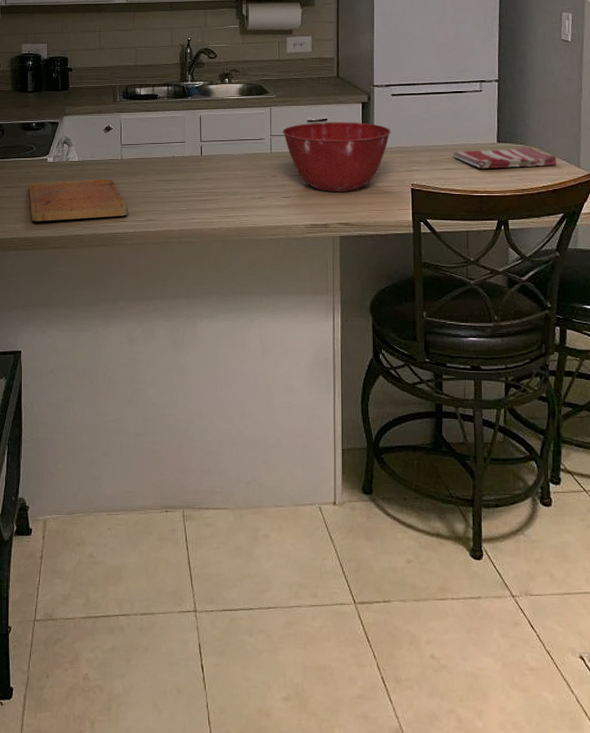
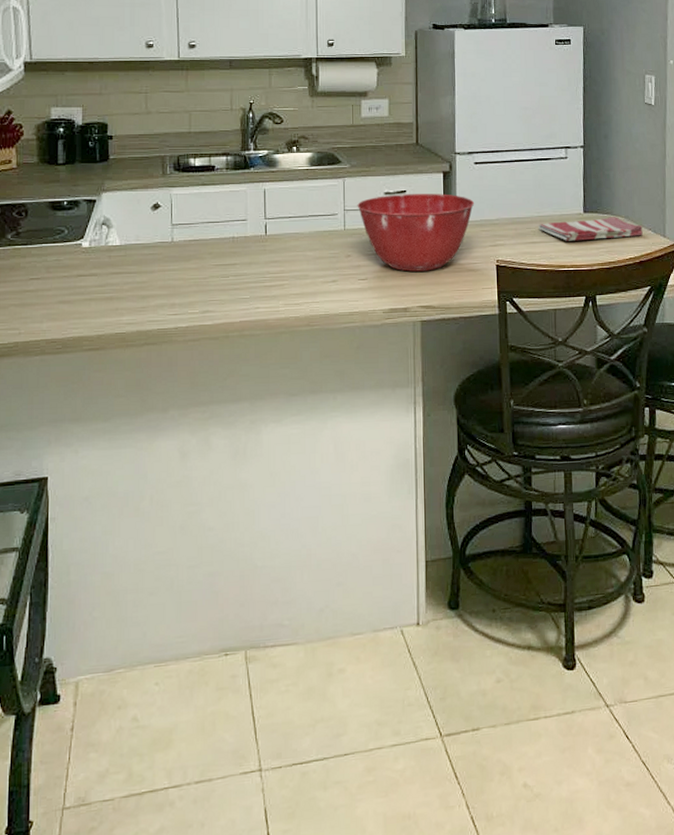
cutting board: present [28,178,129,221] -> none [58,264,181,319]

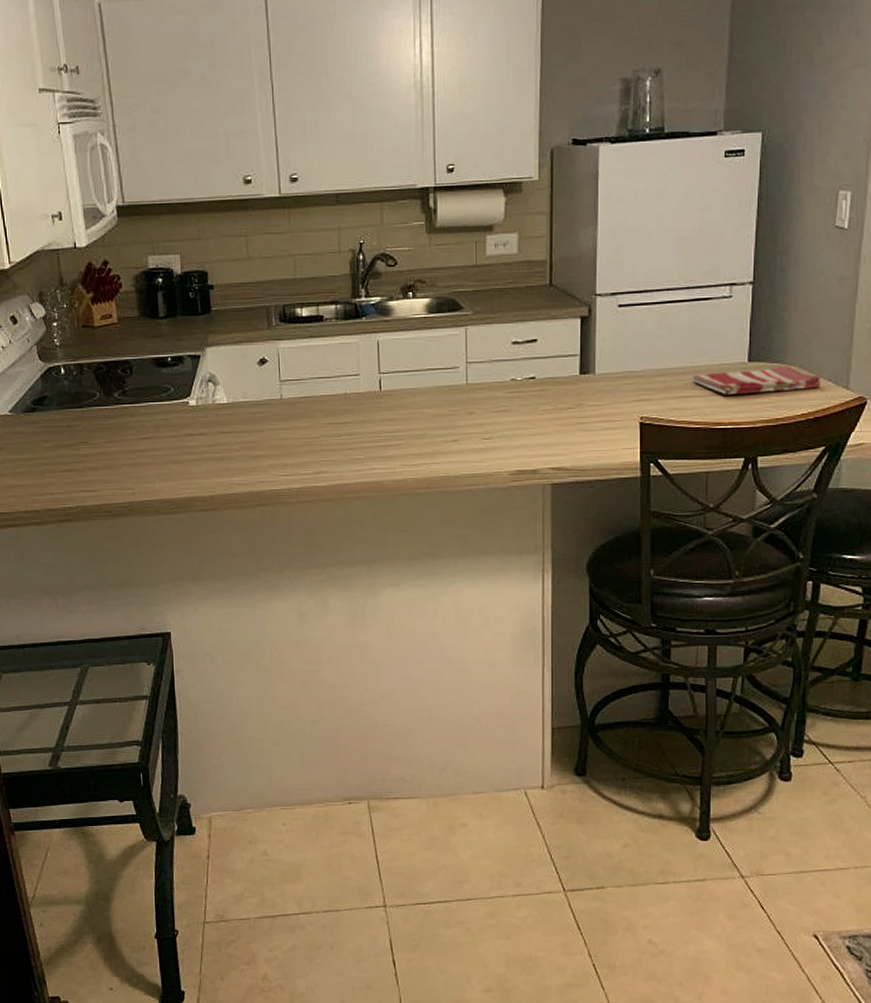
mixing bowl: present [357,194,475,272] -> none [481,342,617,430]

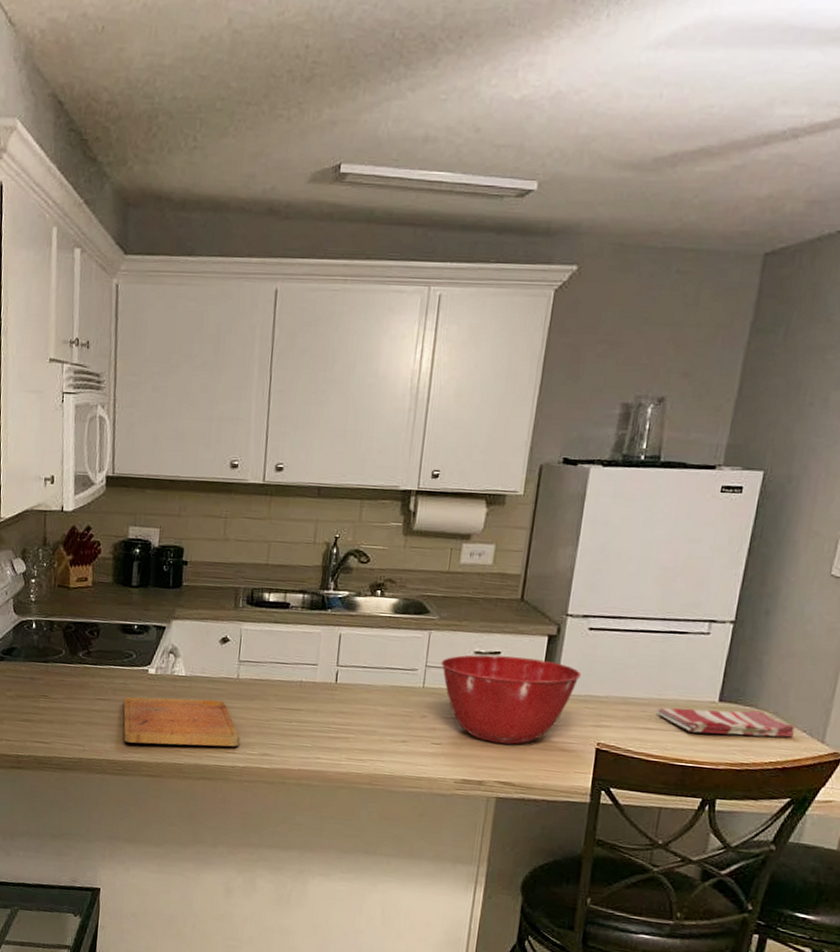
cutting board: none [167,423,293,479] -> present [123,696,241,747]
mixing bowl: none [481,342,617,430] -> present [441,654,582,745]

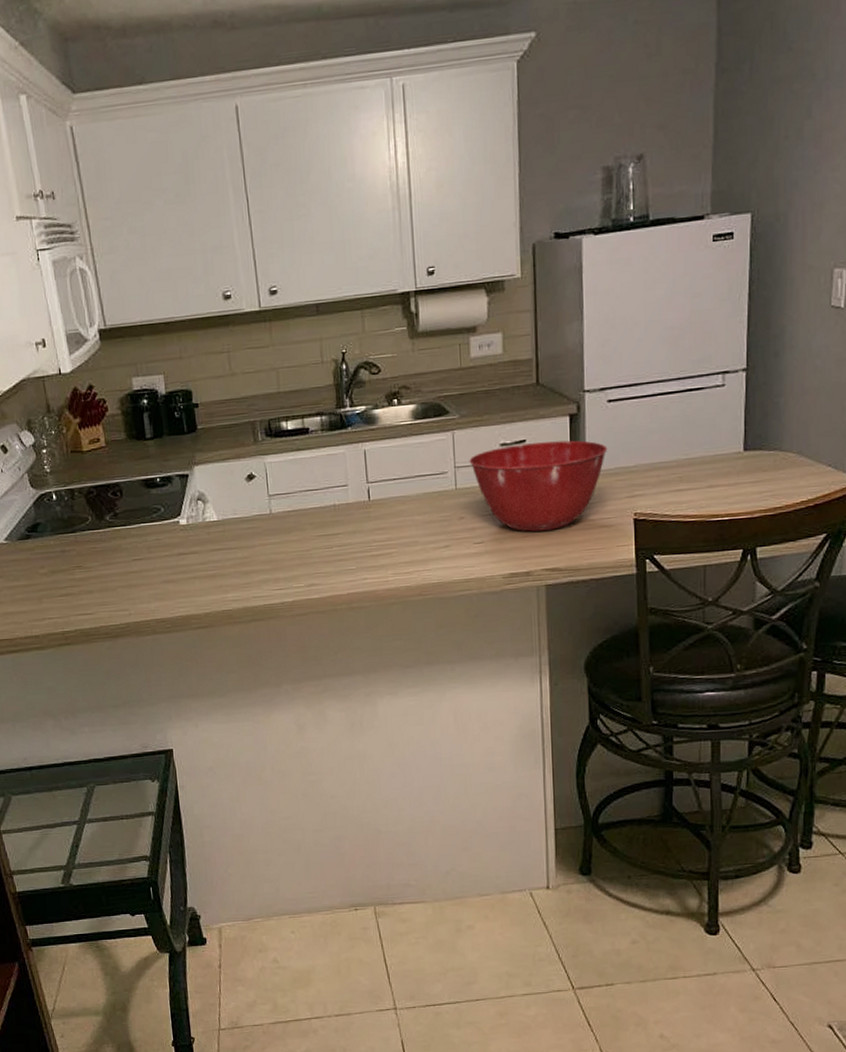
cutting board: present [123,696,241,747] -> none [159,538,285,598]
dish towel: present [657,708,795,738] -> none [686,453,820,486]

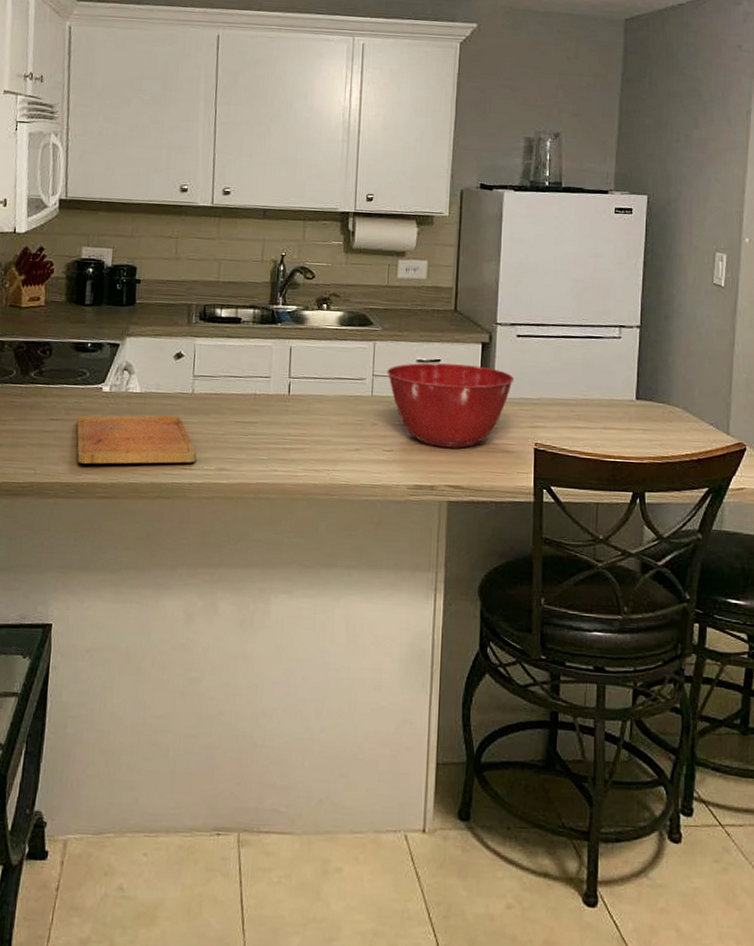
cutting board: none [159,538,285,598] -> present [76,415,197,464]

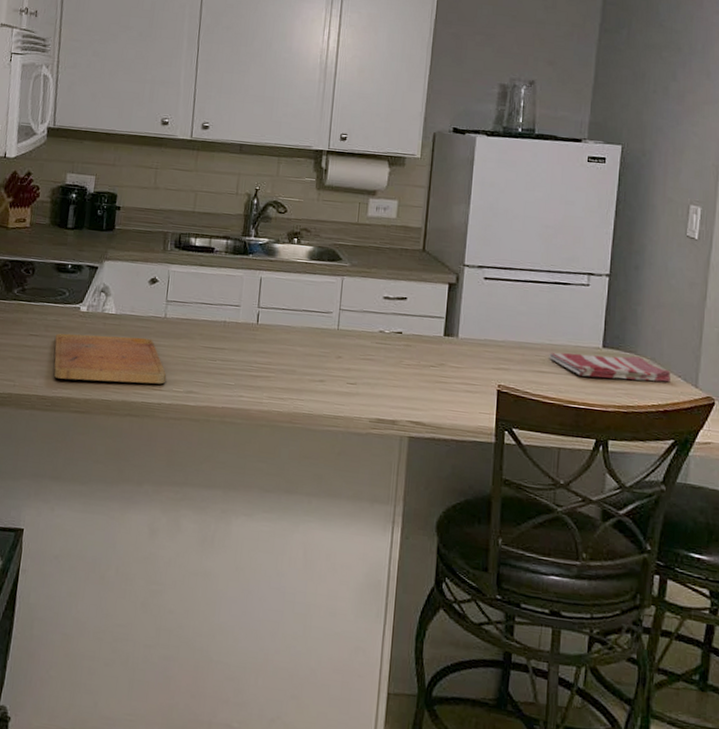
mixing bowl: present [387,362,515,448] -> none [353,300,480,385]
dish towel: none [584,406,703,431] -> present [549,352,671,383]

